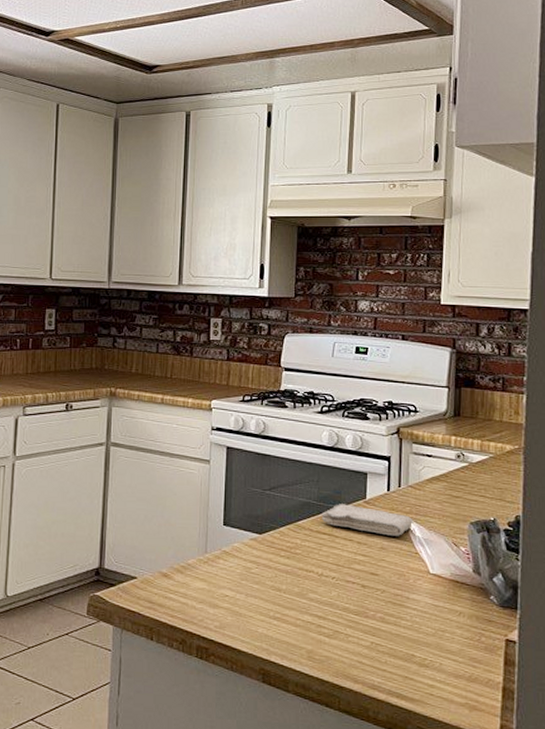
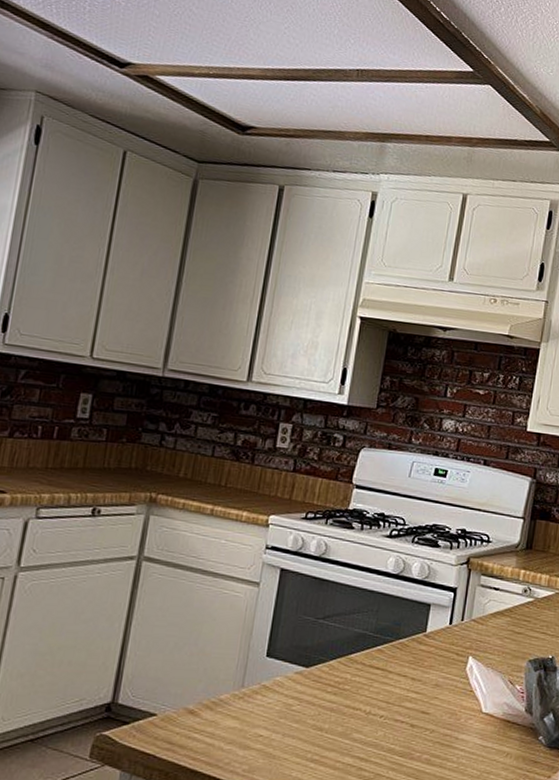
washcloth: present [322,504,414,536] -> none [377,636,473,673]

